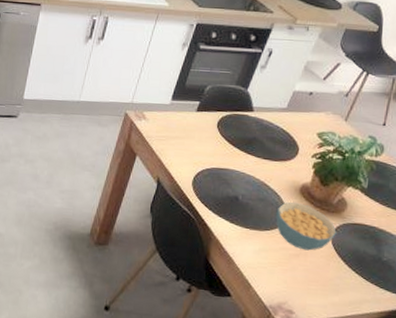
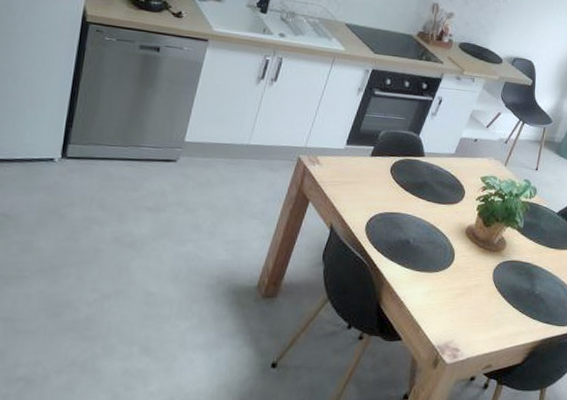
cereal bowl: present [276,202,337,251] -> none [444,243,497,289]

